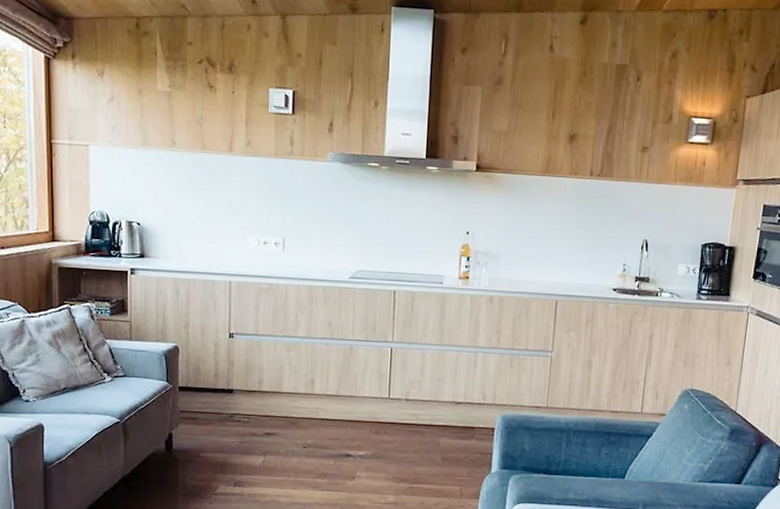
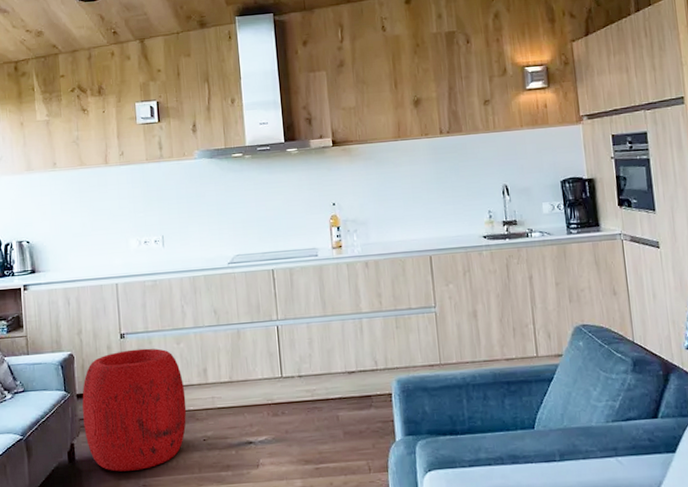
pouf: none [184,350,290,467] -> present [82,348,187,472]

